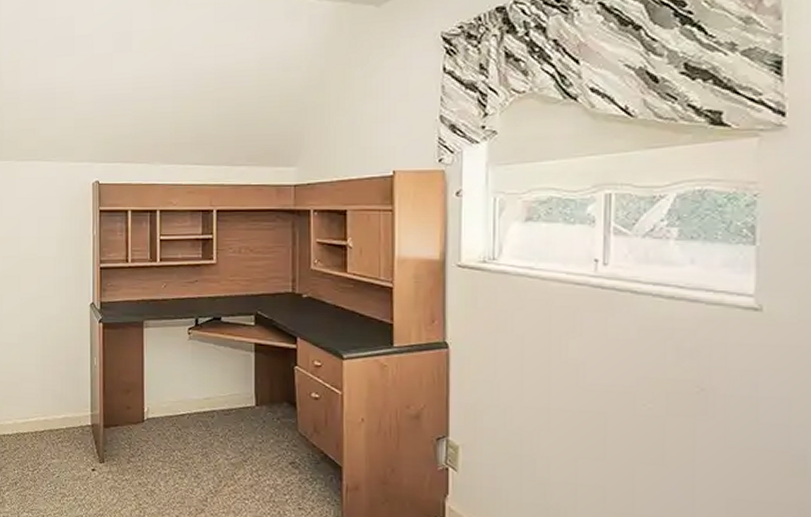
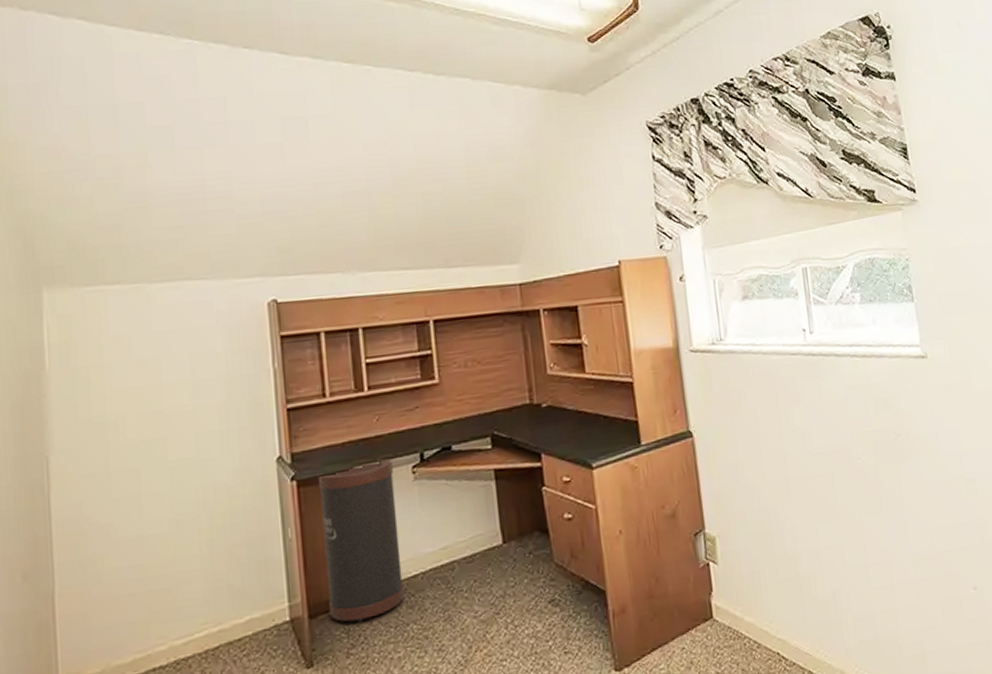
trash can: none [117,317,173,440] -> present [317,458,404,622]

